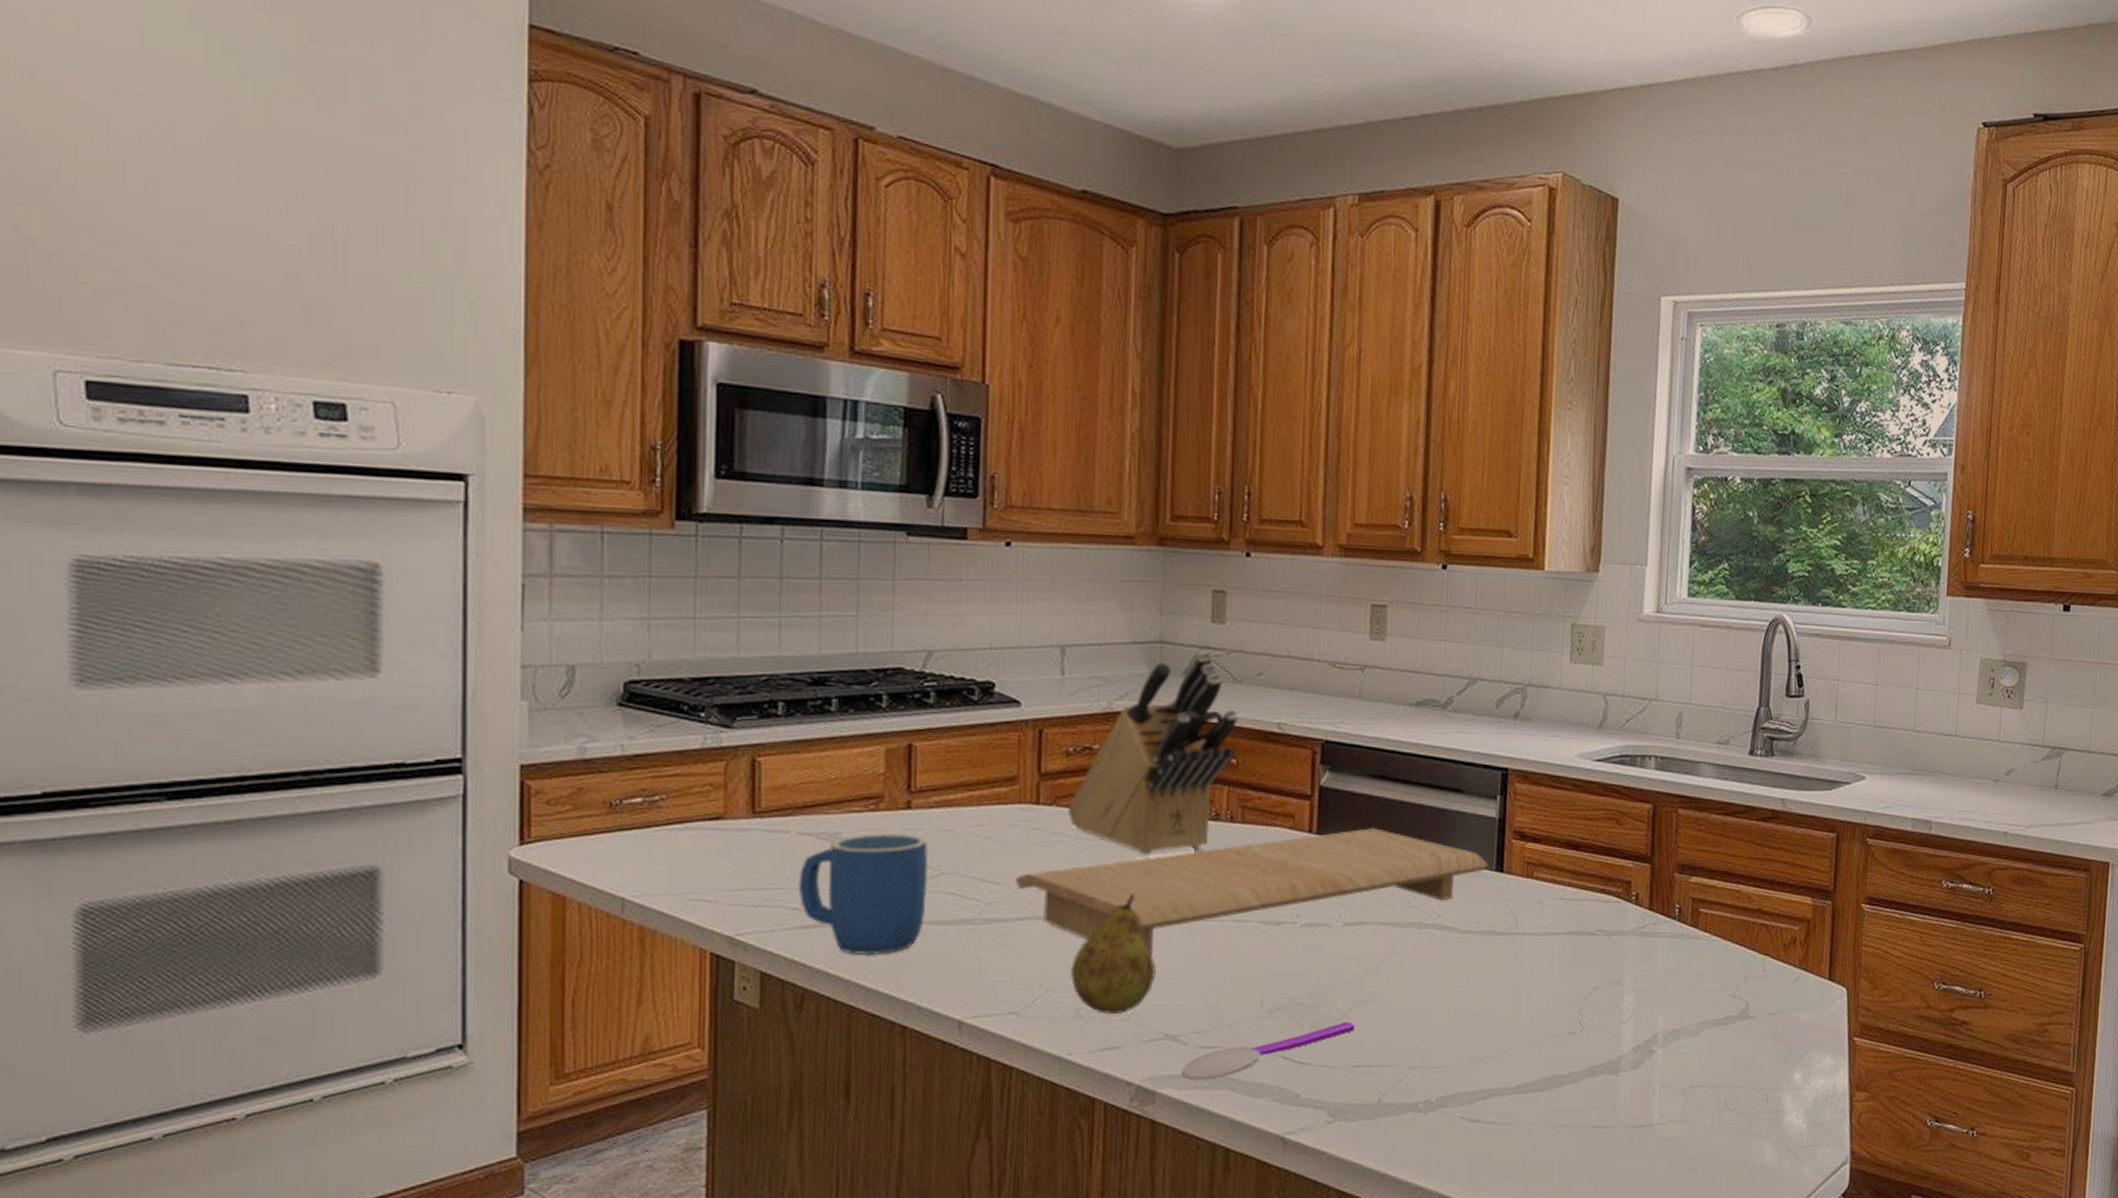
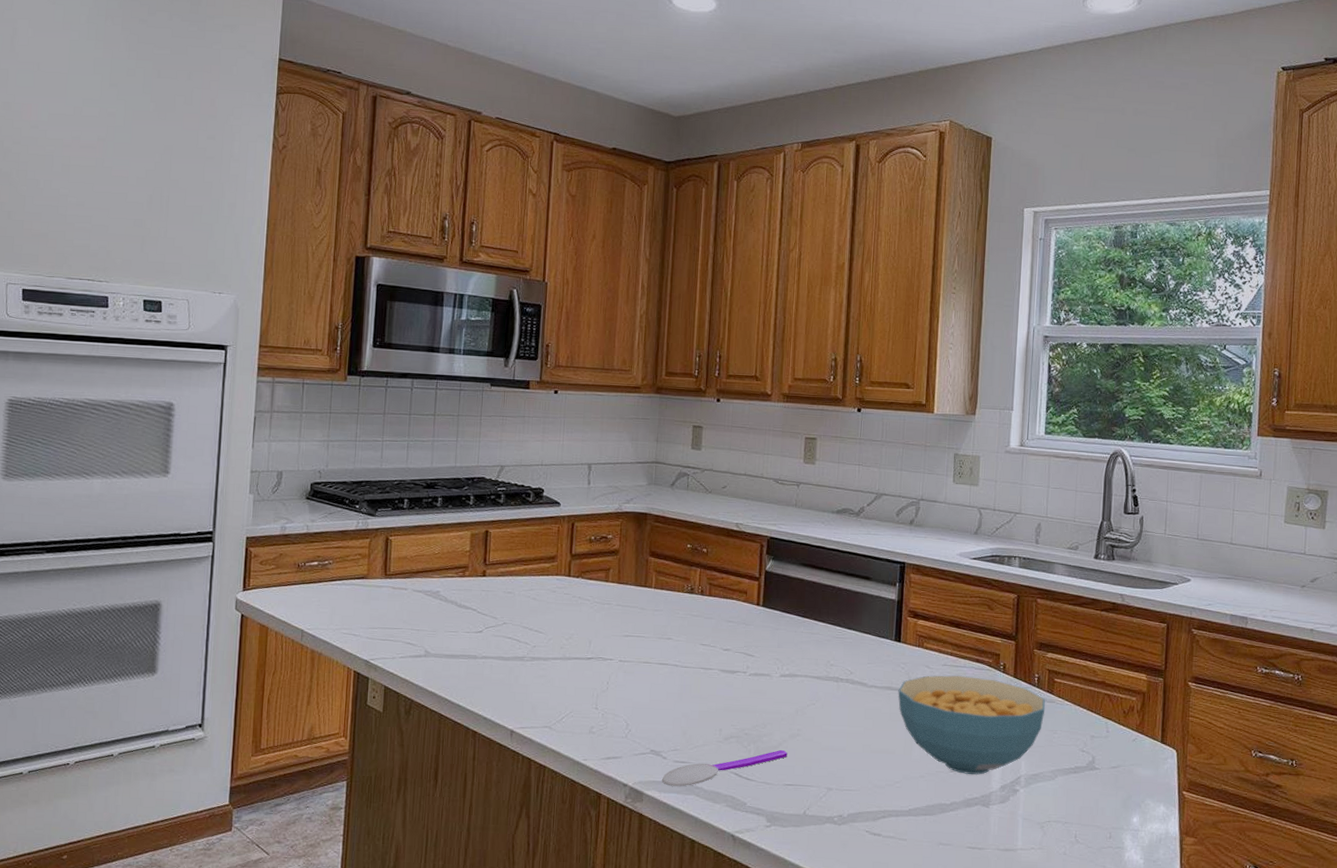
mug: present [798,832,928,956] -> none [411,593,496,679]
cutting board: present [1015,828,1489,957] -> none [552,604,890,692]
knife block: present [1067,651,1238,854] -> none [589,469,708,616]
fruit: present [1071,893,1156,1015] -> none [587,644,646,733]
cereal bowl: none [1500,912,1689,1036] -> present [898,675,1046,775]

